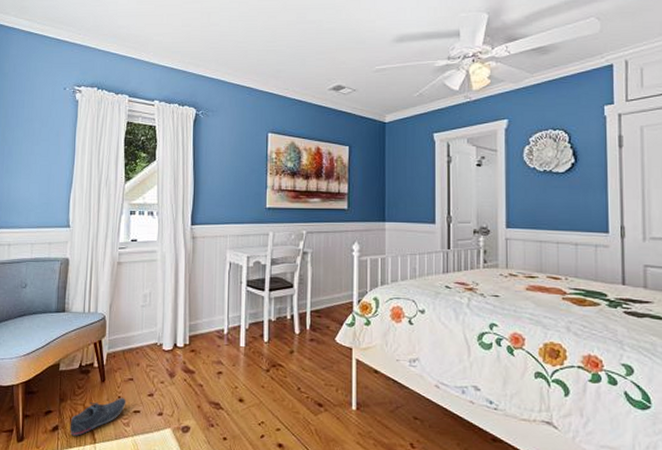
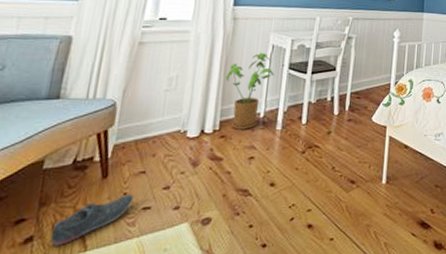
house plant: none [190,269,234,345] -> present [225,52,275,130]

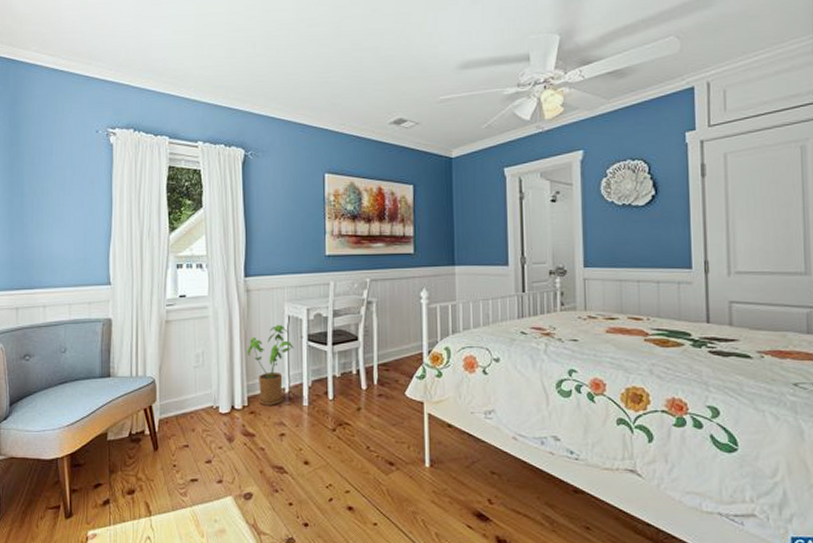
shoe: present [50,194,134,246] -> none [122,466,182,509]

